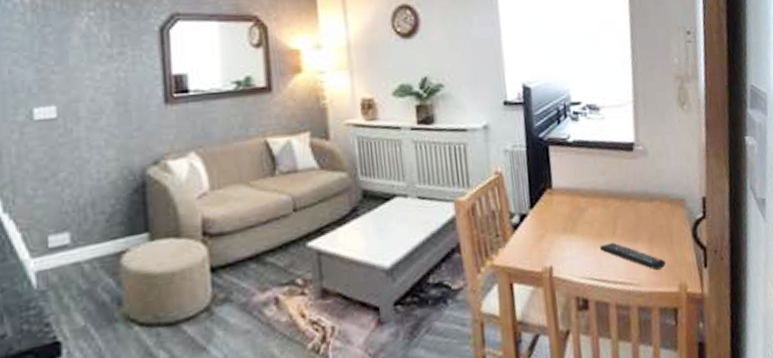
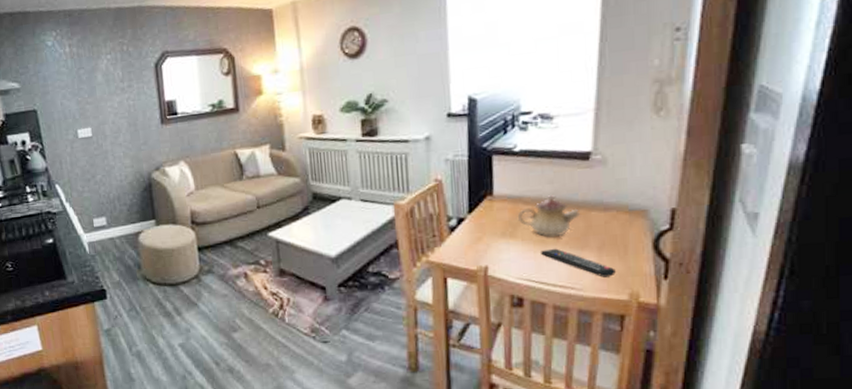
teapot: none [576,187,630,231] -> present [517,195,580,237]

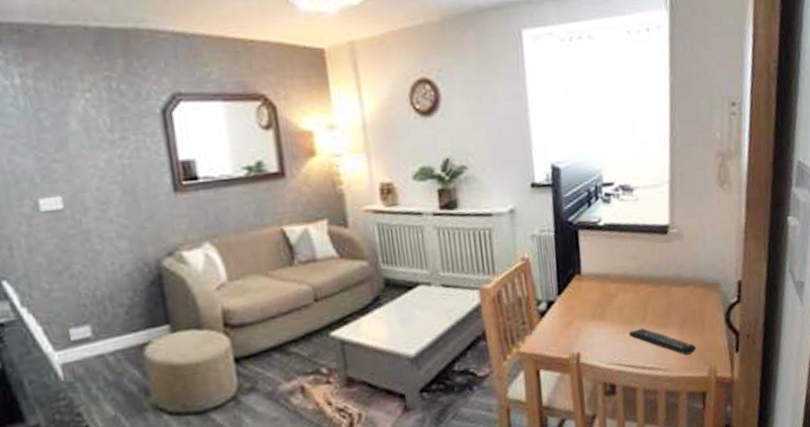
teapot: present [517,195,580,237] -> none [605,272,662,317]

